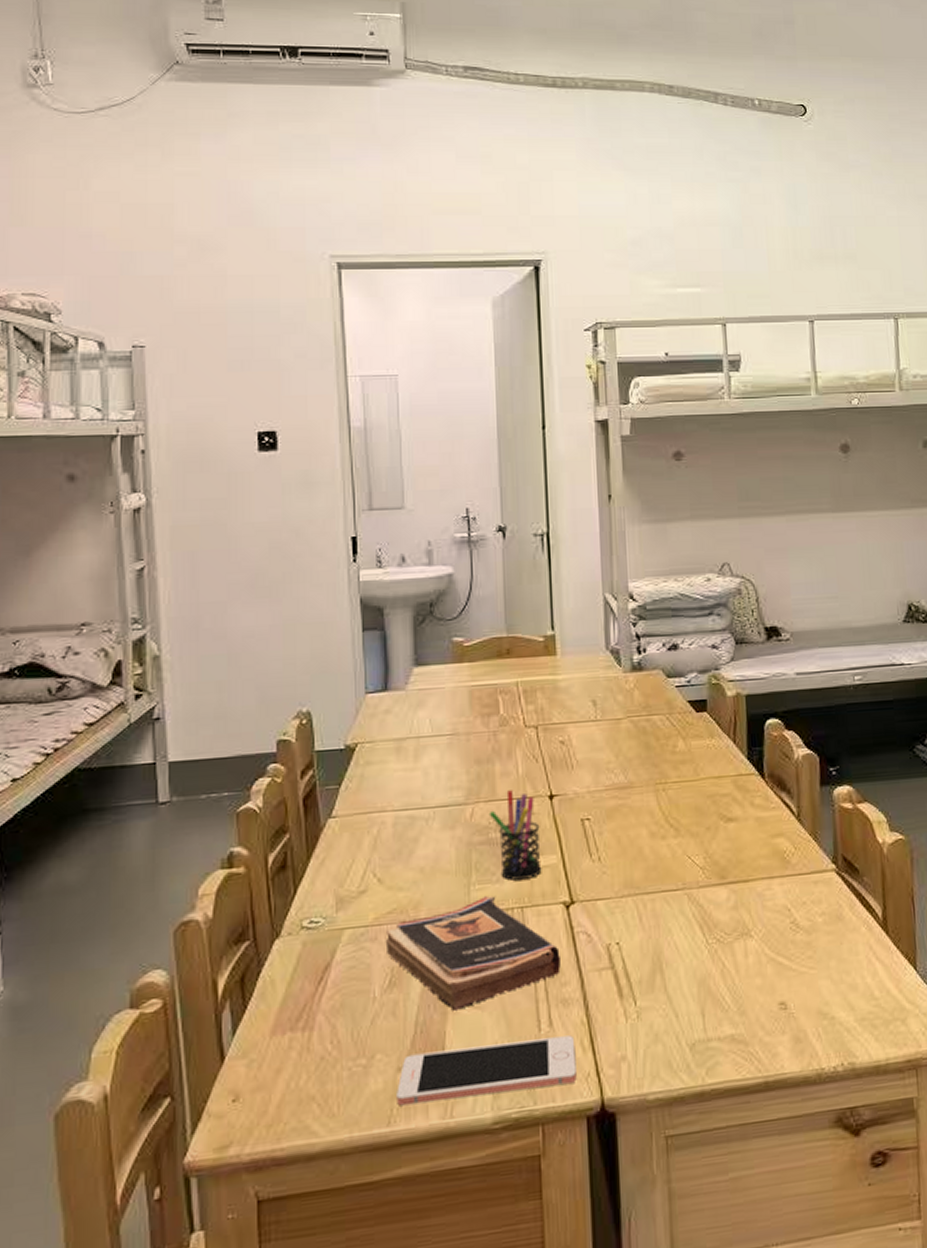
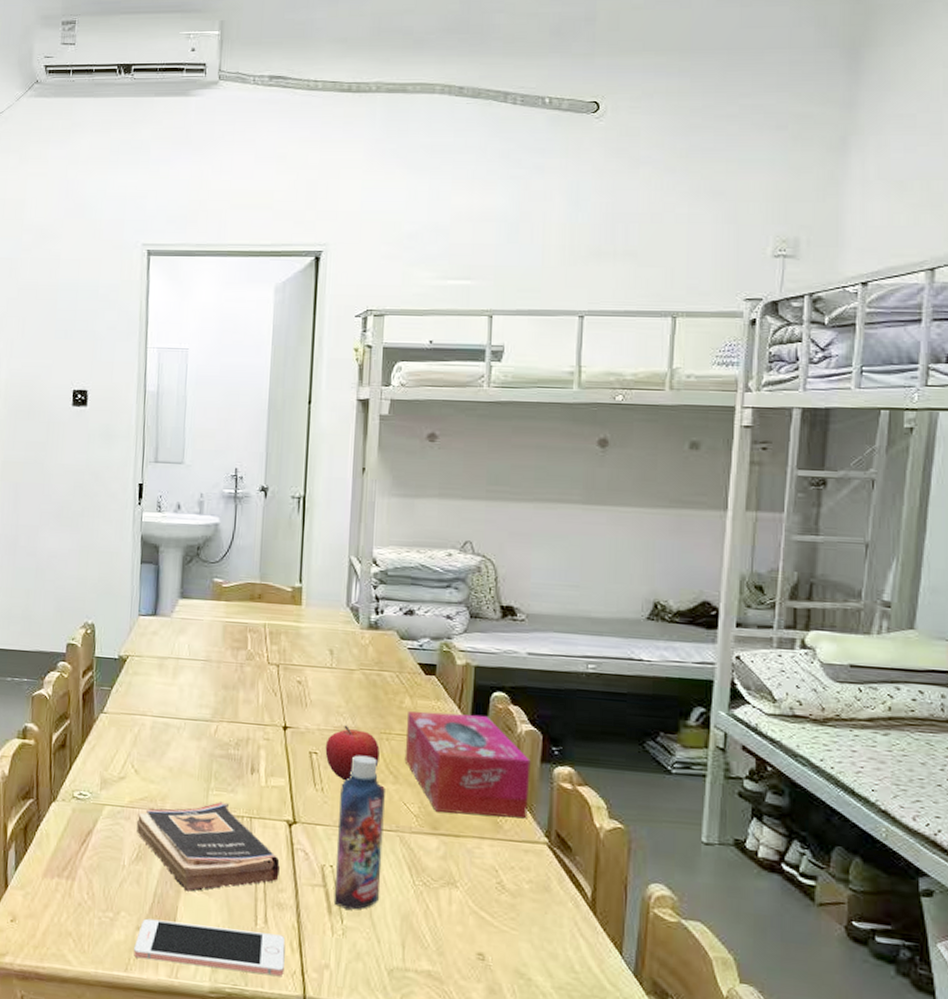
pen holder: present [489,790,542,881] -> none [230,716,273,795]
fruit: none [598,781,658,844] -> present [325,725,380,780]
bottle: none [619,812,673,988] -> present [333,755,385,910]
tissue box: none [682,746,813,859] -> present [404,711,531,819]

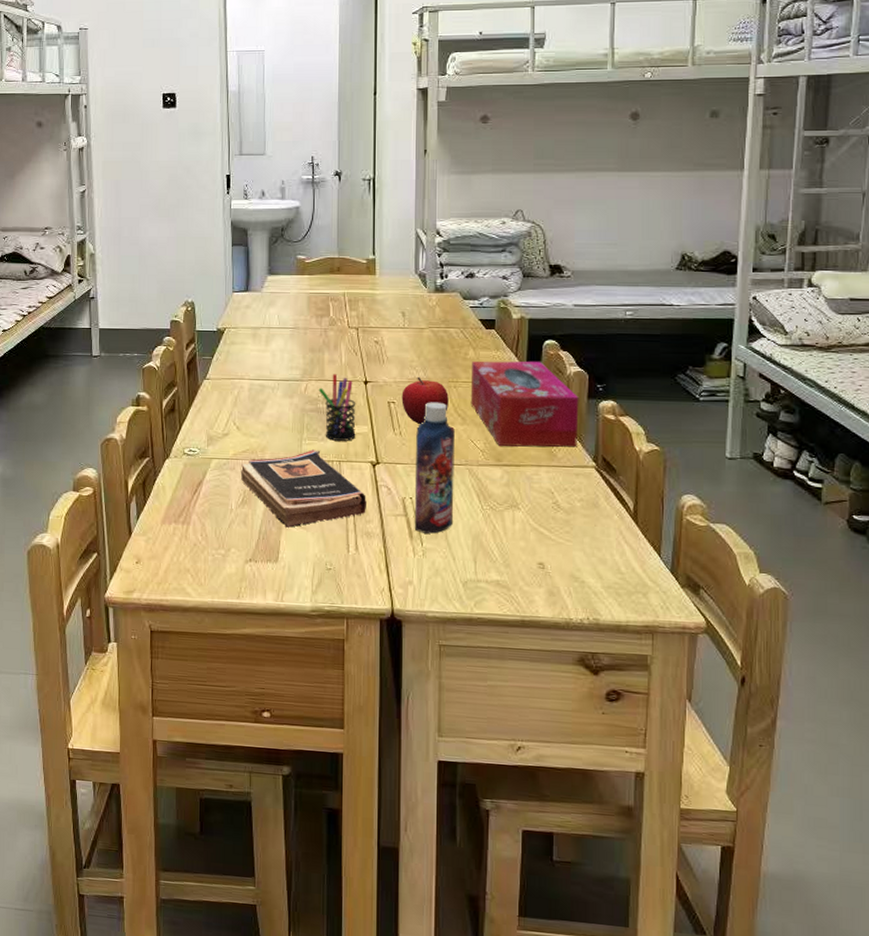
cell phone: present [134,918,286,976] -> none [244,553,374,593]
pen holder: none [230,716,273,795] -> present [318,374,356,441]

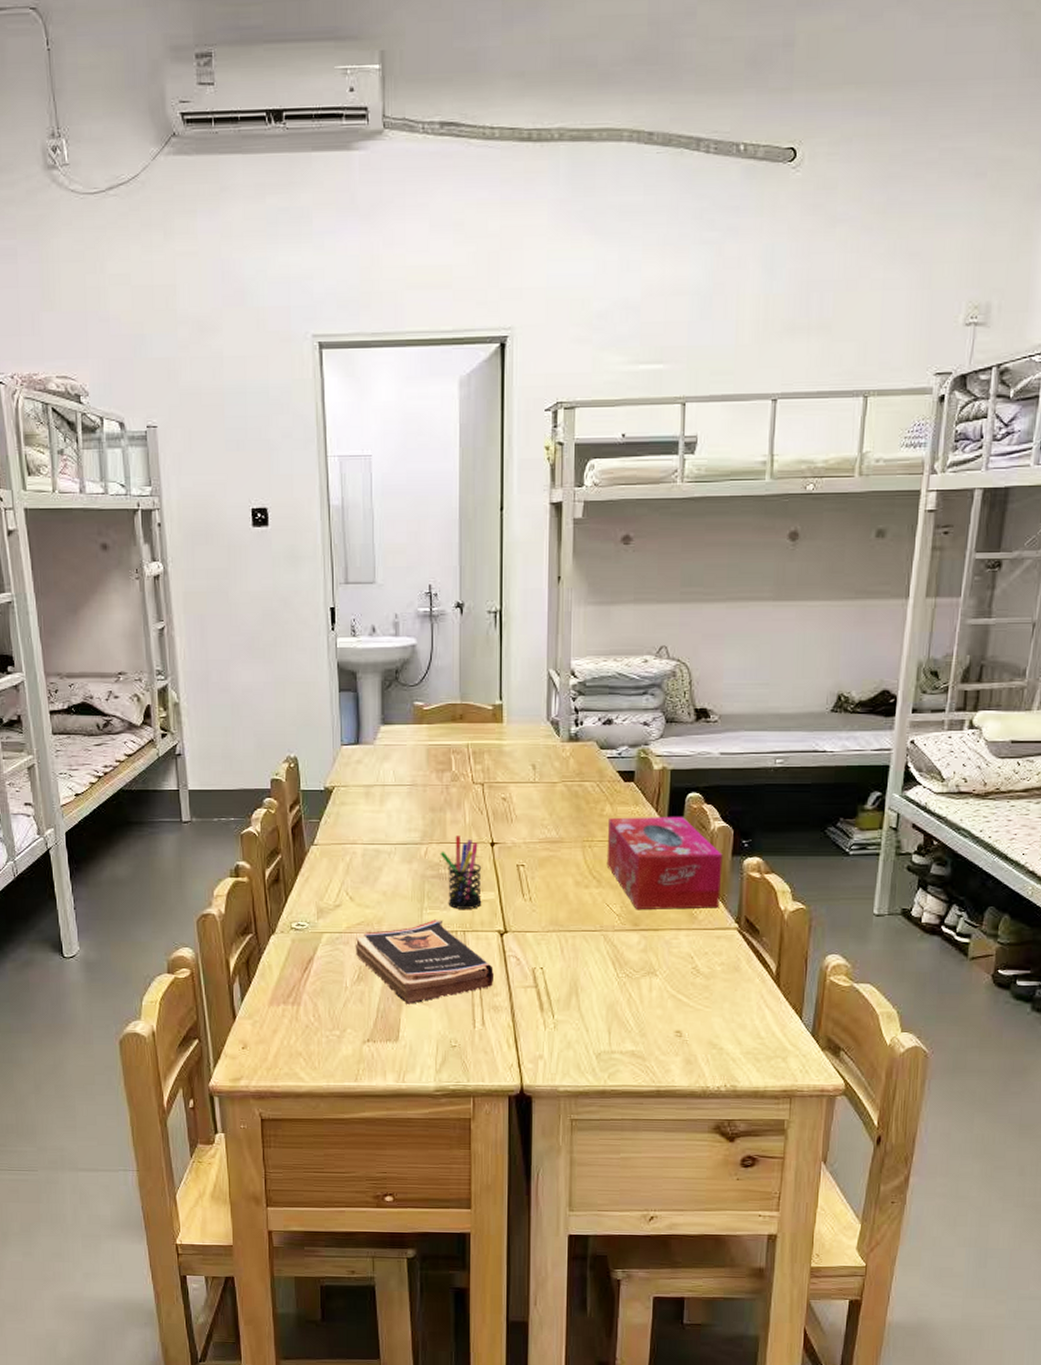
fruit: present [401,376,449,424] -> none [532,836,583,888]
bottle: present [414,402,455,534] -> none [545,864,589,1005]

